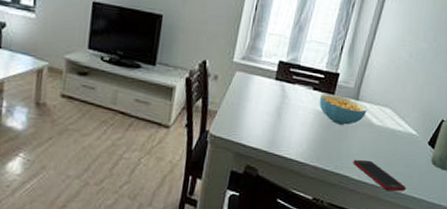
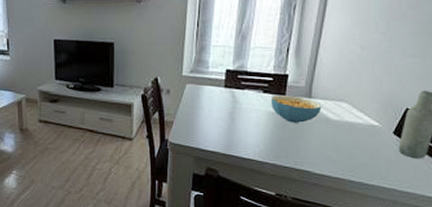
cell phone: present [353,159,406,191] -> none [313,154,373,183]

